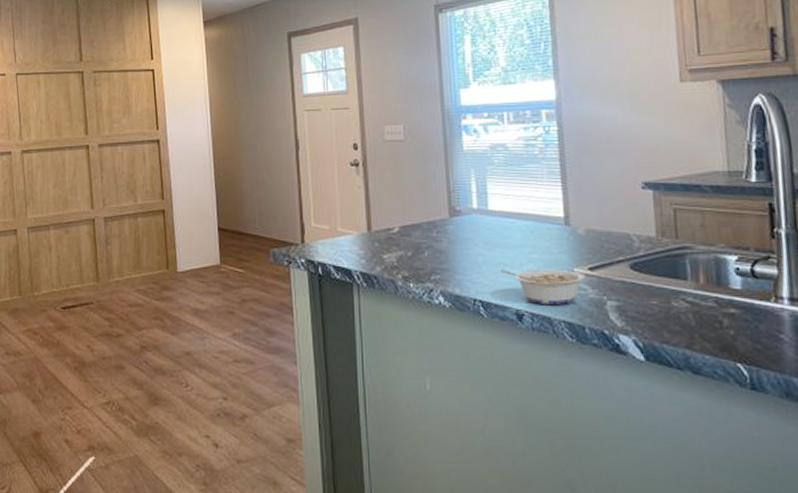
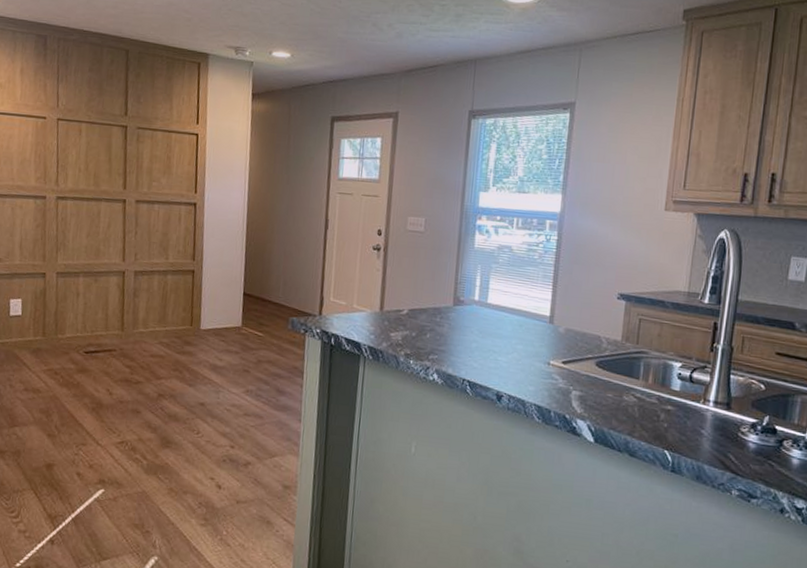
legume: present [500,268,585,304] -> none [489,355,558,390]

